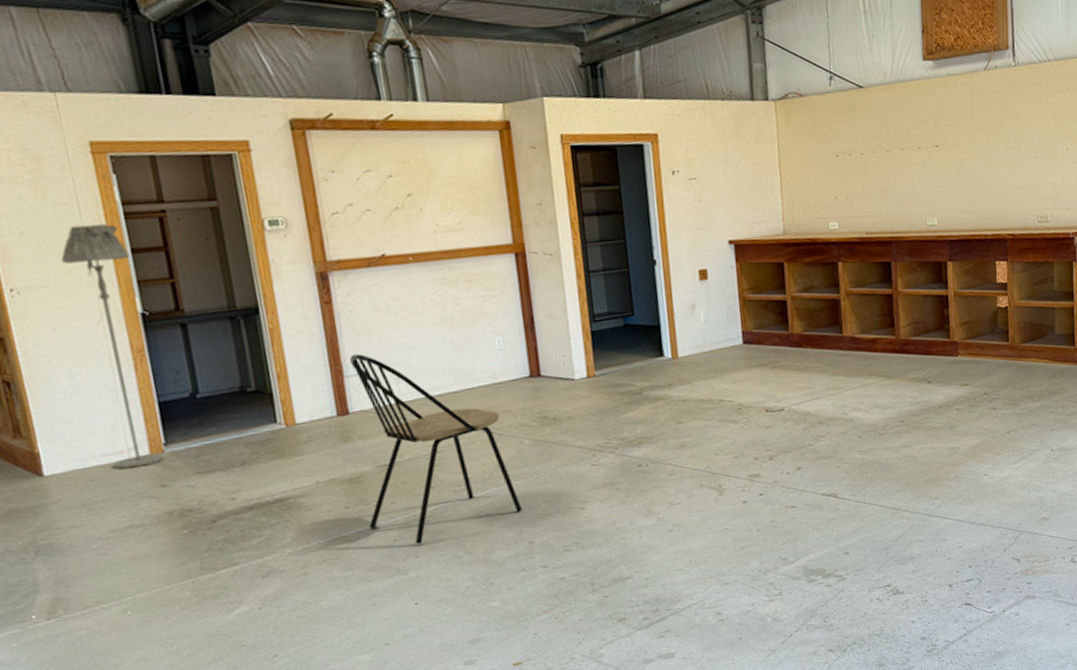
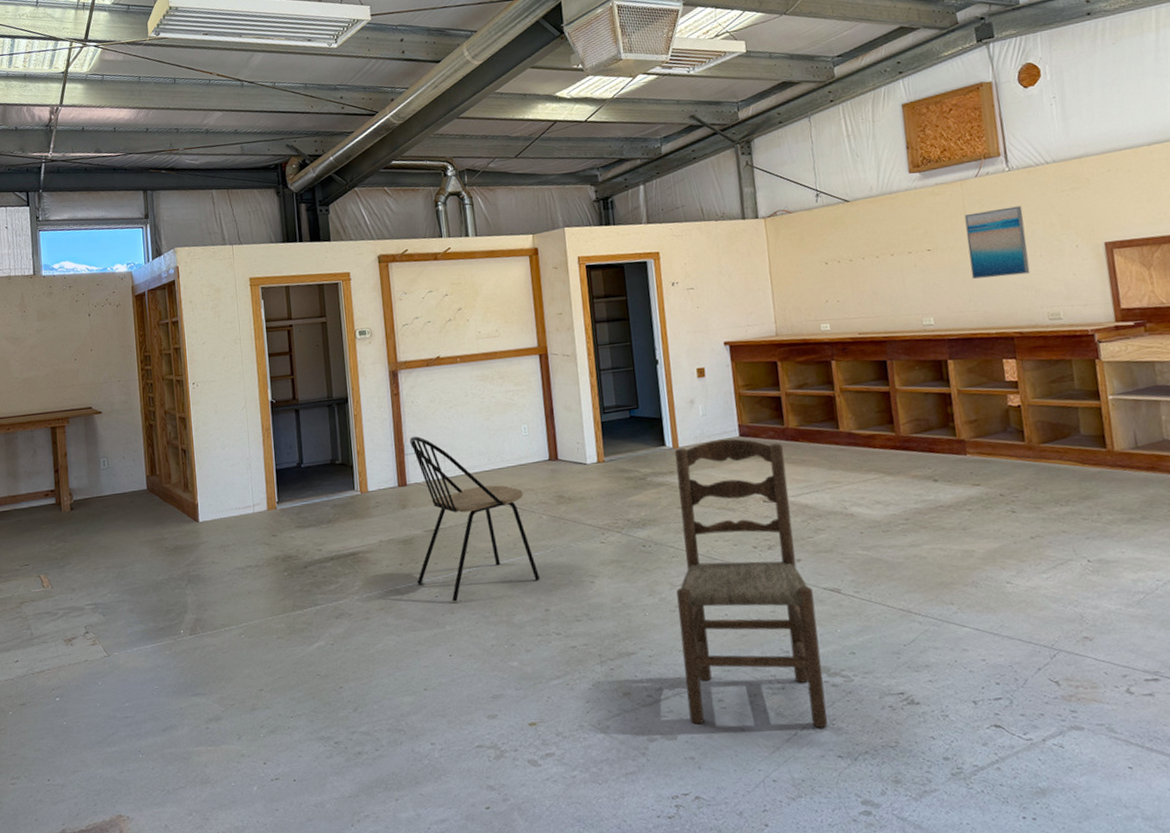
floor lamp: present [61,224,164,470] -> none [225,336,276,520]
dining chair: none [673,346,821,640] -> present [674,438,828,728]
wall art: none [972,104,1026,178] -> present [964,205,1030,279]

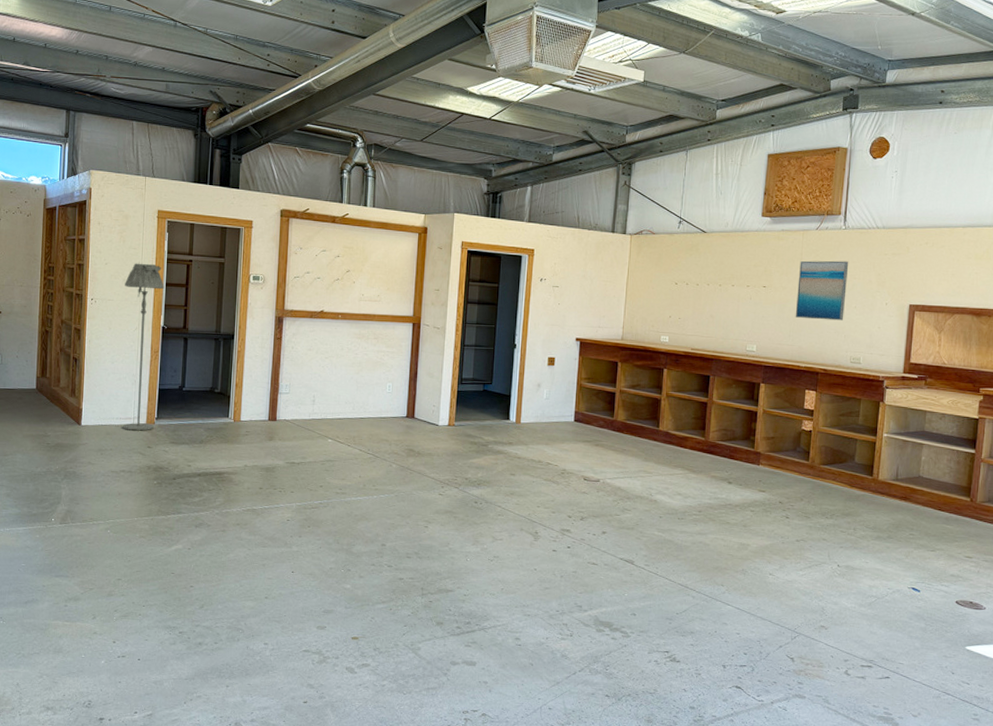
floor lamp: none [225,336,276,520] -> present [123,263,165,431]
dining chair: present [410,436,541,602] -> none [273,378,382,527]
dining chair: present [674,438,828,728] -> none [489,421,611,671]

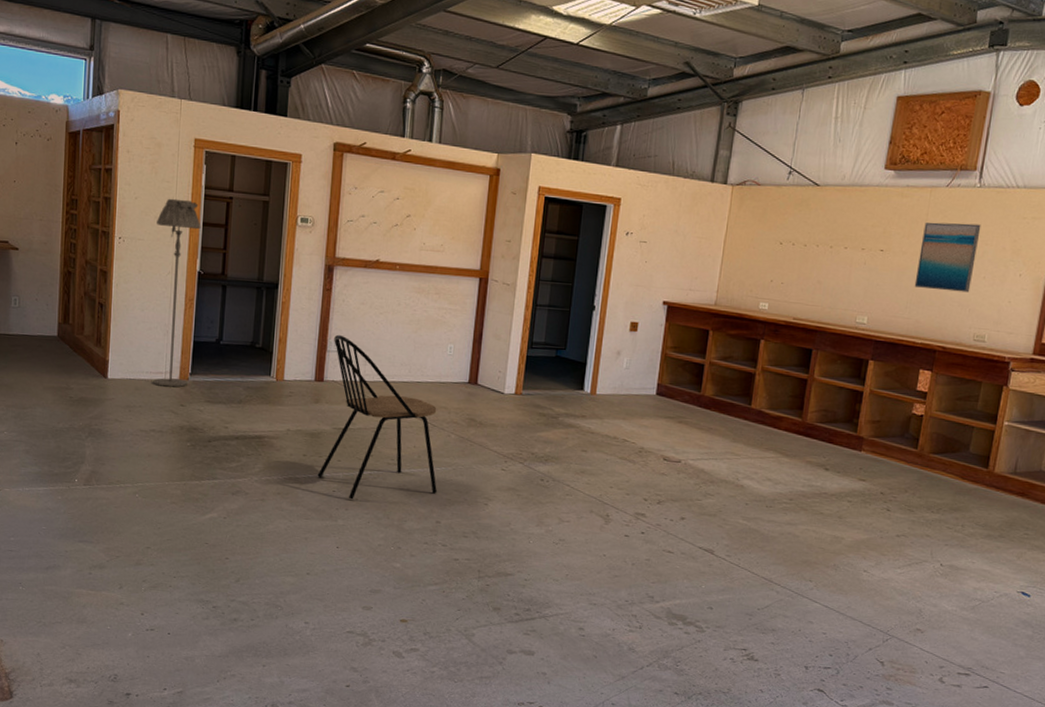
dining chair: none [273,378,382,527] -> present [317,334,438,500]

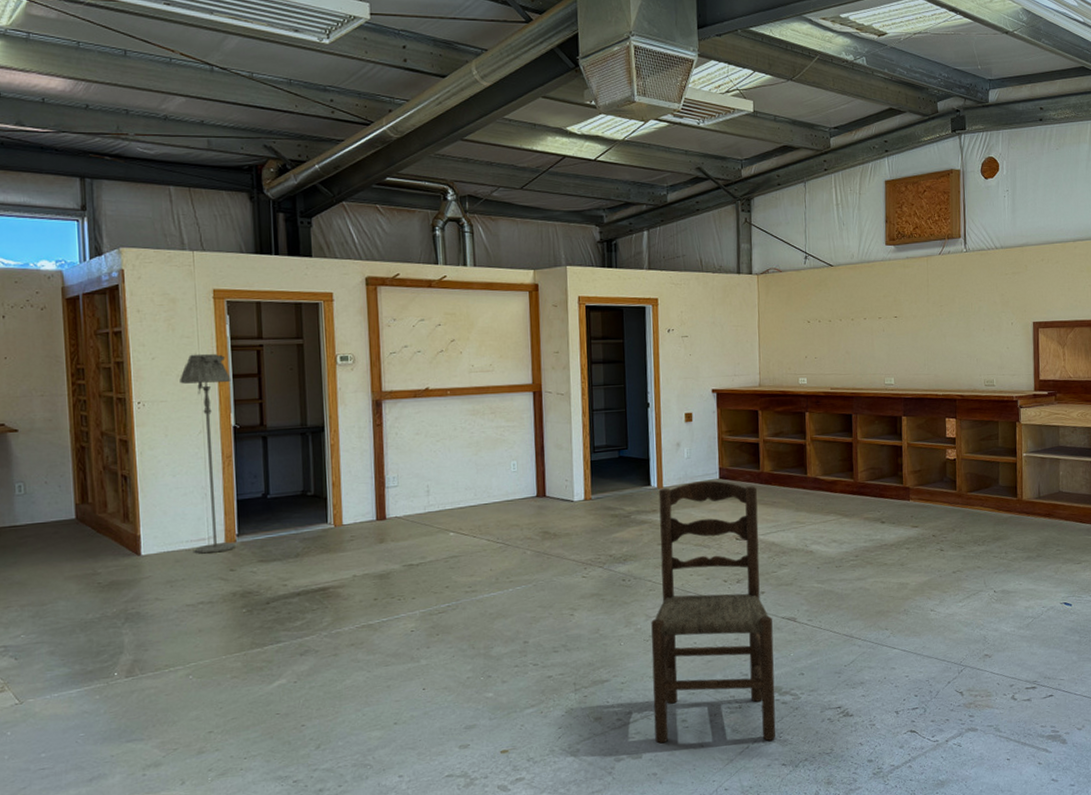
dining chair: present [317,334,438,500] -> none [392,468,521,636]
dining chair: none [550,394,695,667] -> present [651,480,776,744]
wall art: present [914,222,981,293] -> none [927,284,974,346]

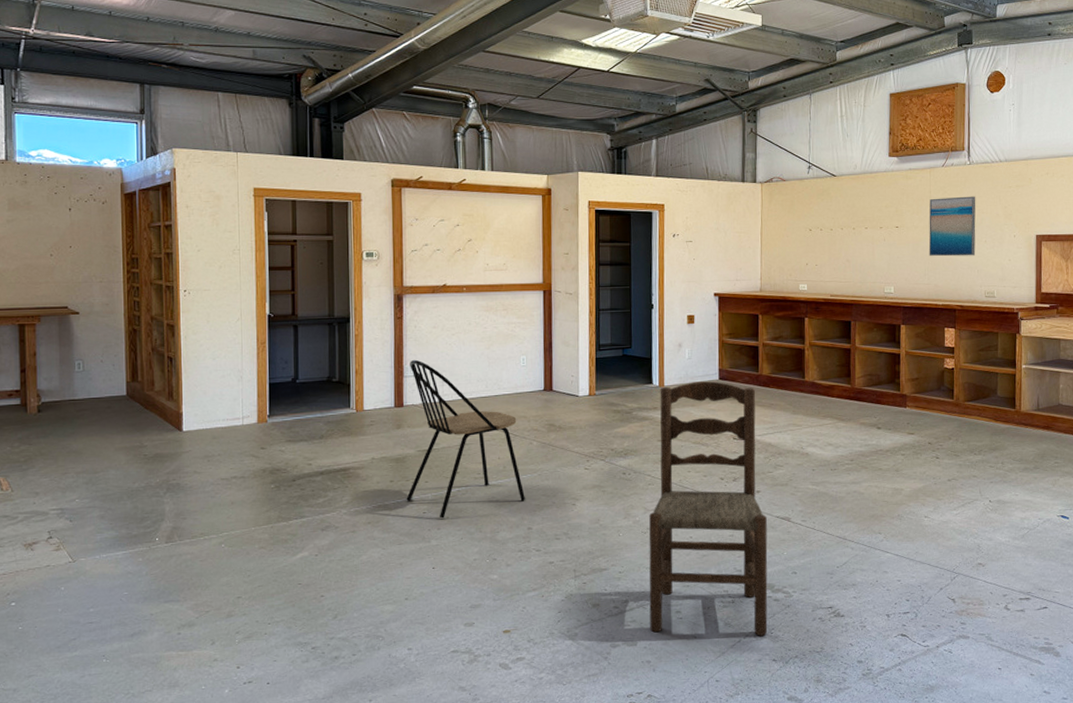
floor lamp: present [180,353,235,554] -> none [222,247,267,432]
dining chair: none [392,468,521,636] -> present [406,359,526,519]
wall art: none [927,284,974,346] -> present [928,196,976,257]

